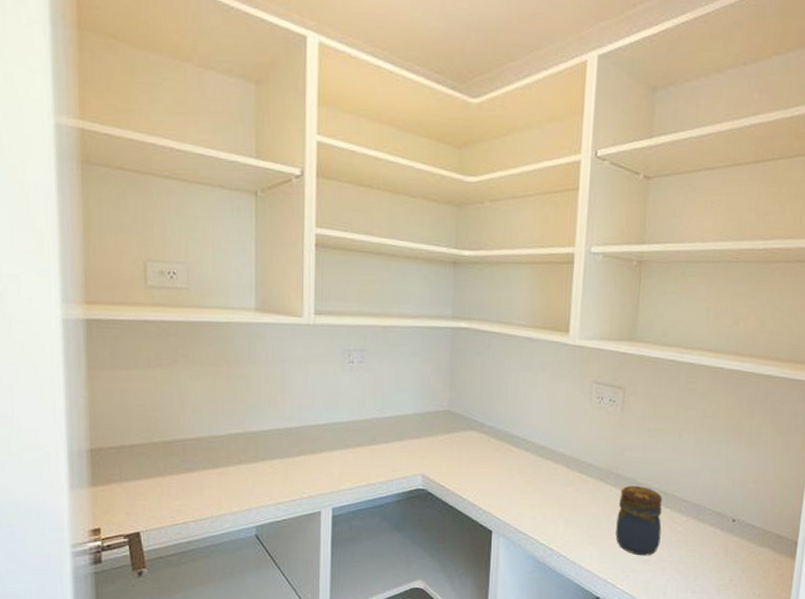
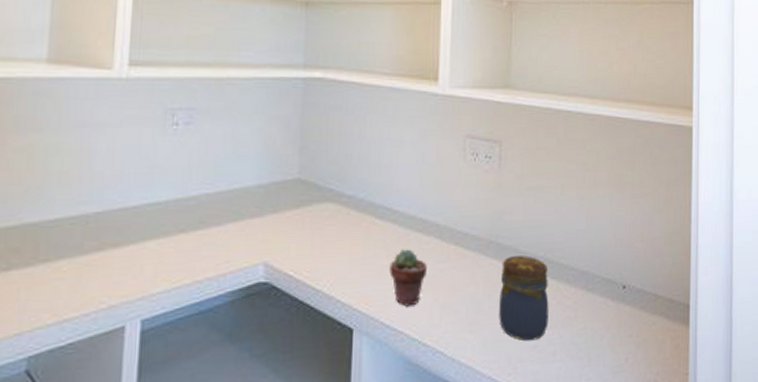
potted succulent: none [522,473,554,518] -> present [389,249,427,307]

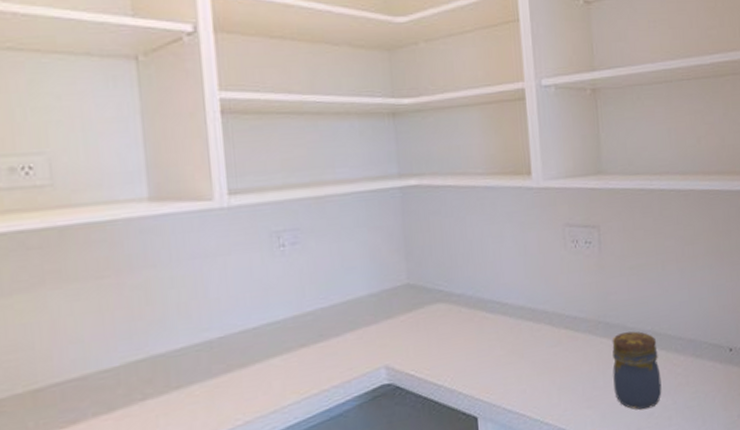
potted succulent: present [389,249,427,307] -> none [505,337,541,391]

